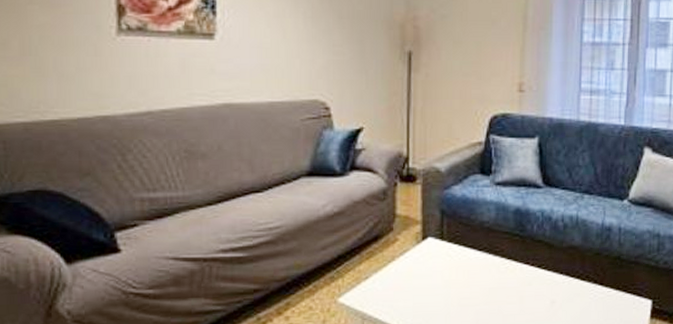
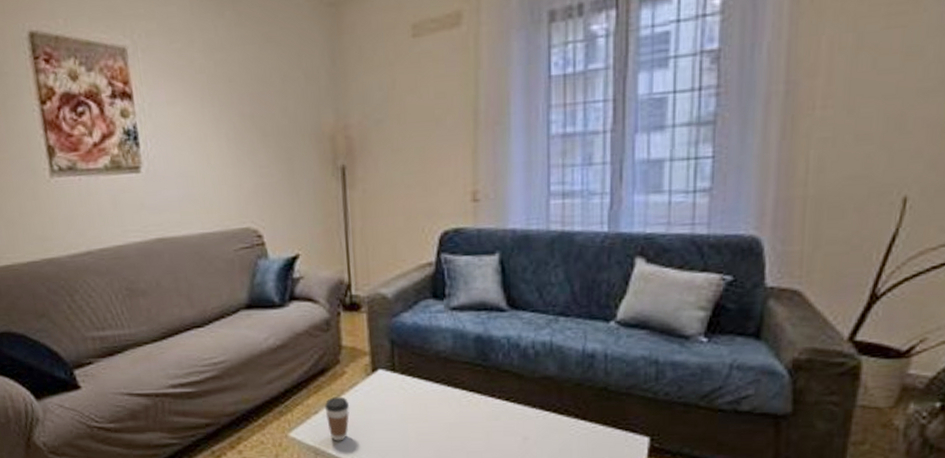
coffee cup: none [375,263,399,306] -> present [324,396,350,441]

